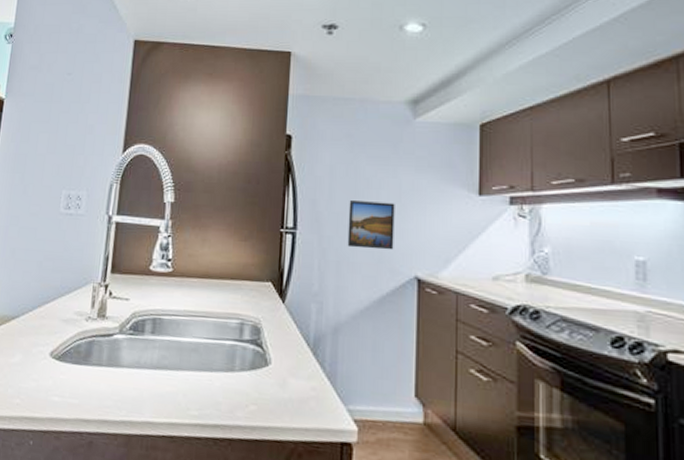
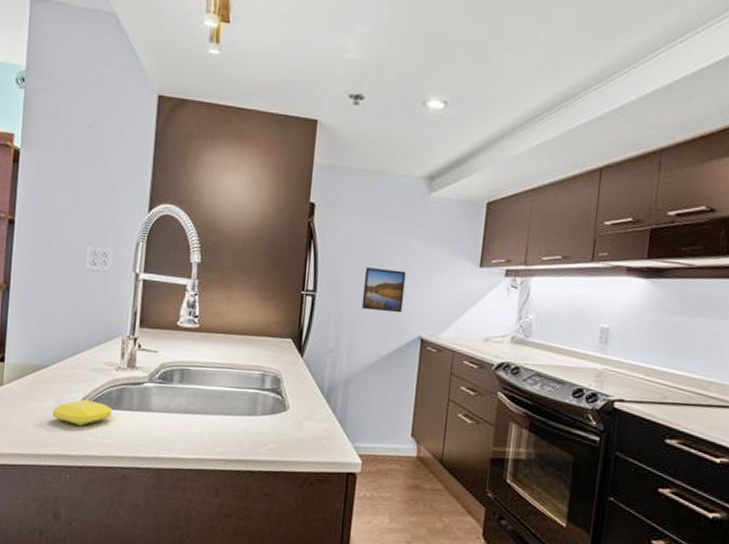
soap bar: none [19,353,81,384] -> present [52,399,113,426]

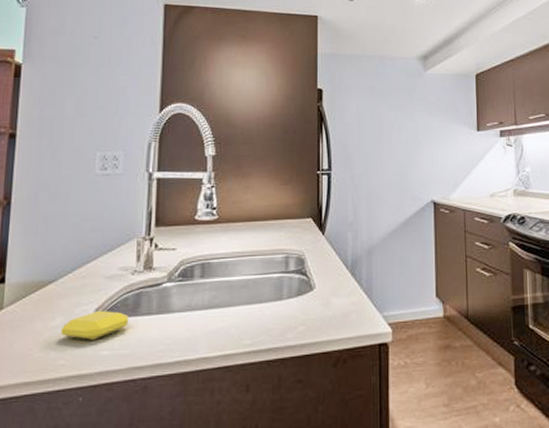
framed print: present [361,267,406,313] -> none [375,142,414,182]

